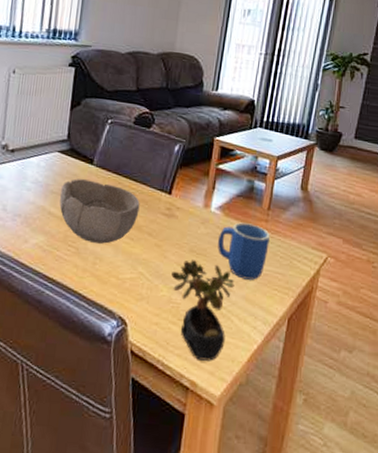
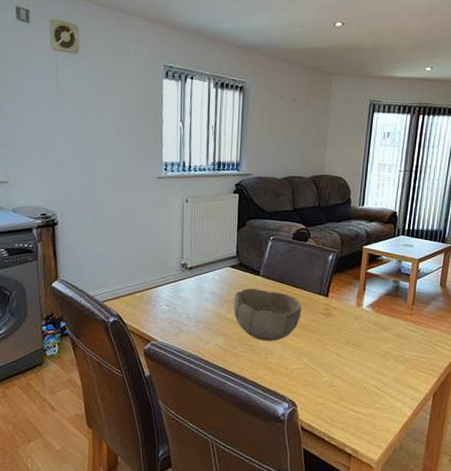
succulent plant: present [171,260,235,361] -> none [332,350,386,432]
mug: present [218,222,270,280] -> none [370,317,415,365]

